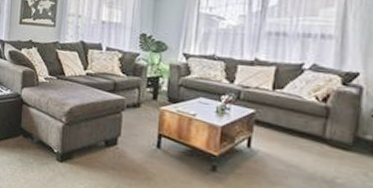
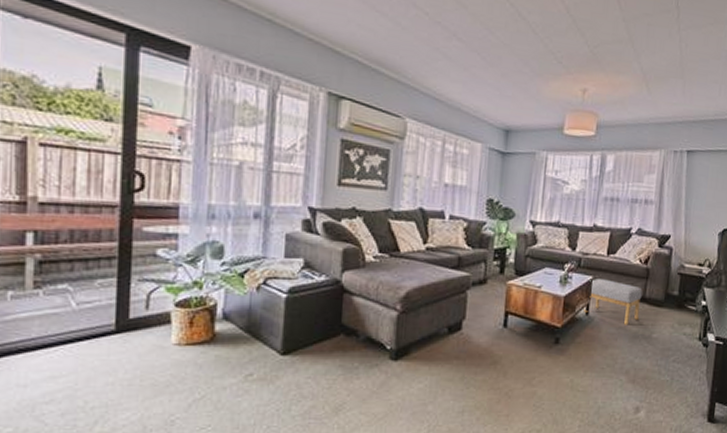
footstool: none [245,112,321,165] -> present [584,279,643,325]

